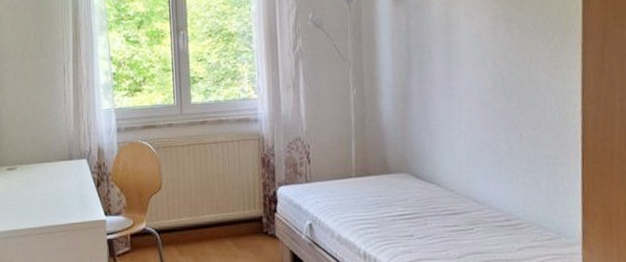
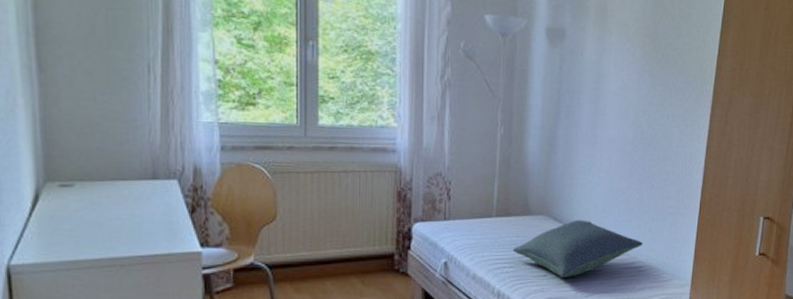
pillow: none [375,176,519,237] -> present [512,220,644,277]

